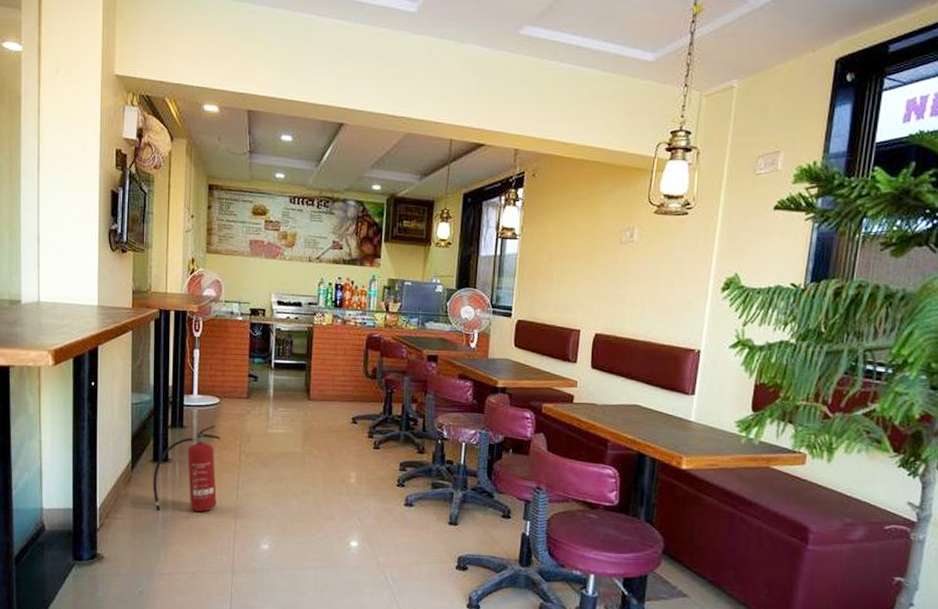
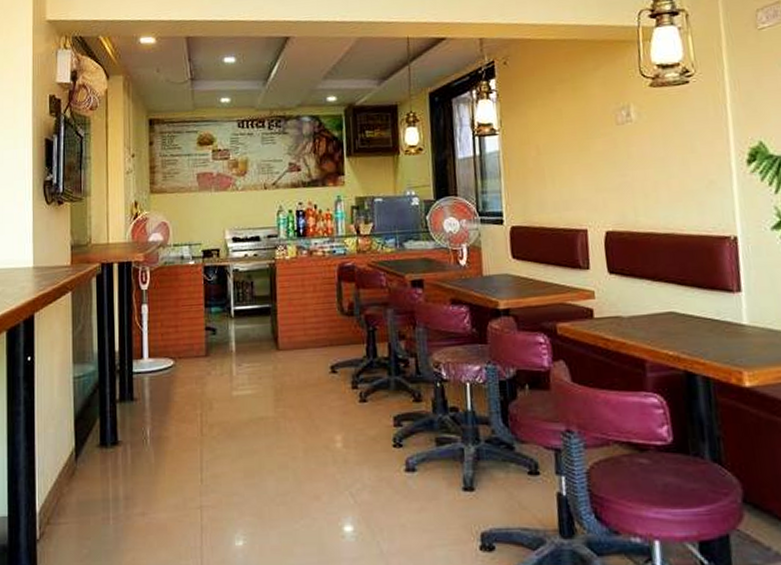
fire extinguisher: present [153,424,220,512] -> none [101,392,177,508]

